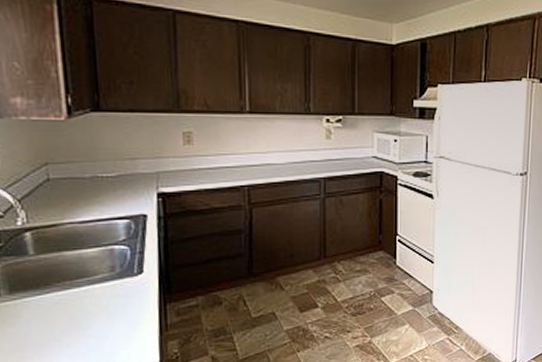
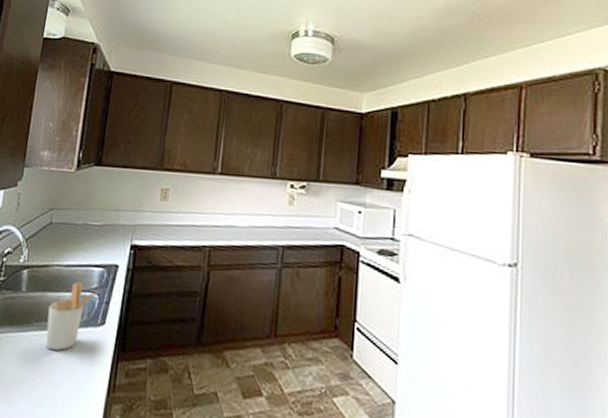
utensil holder: none [68,236,131,306] -> present [45,281,101,351]

